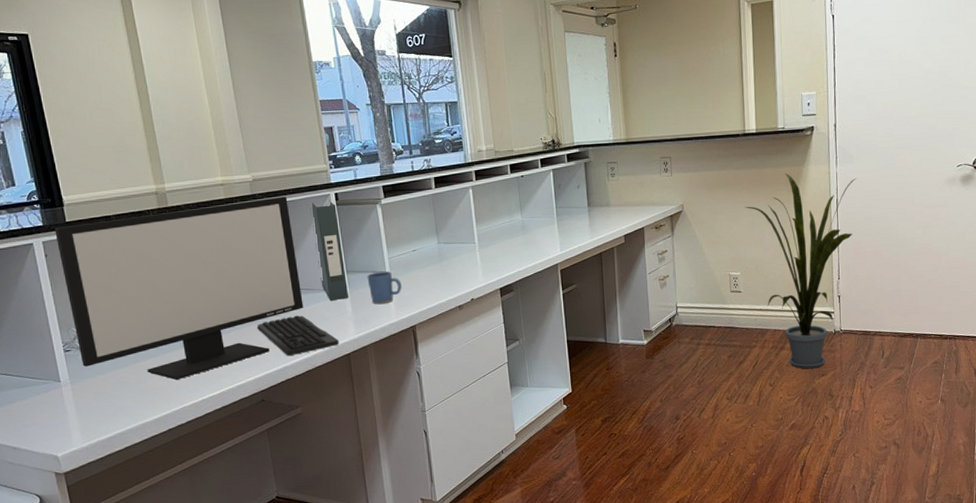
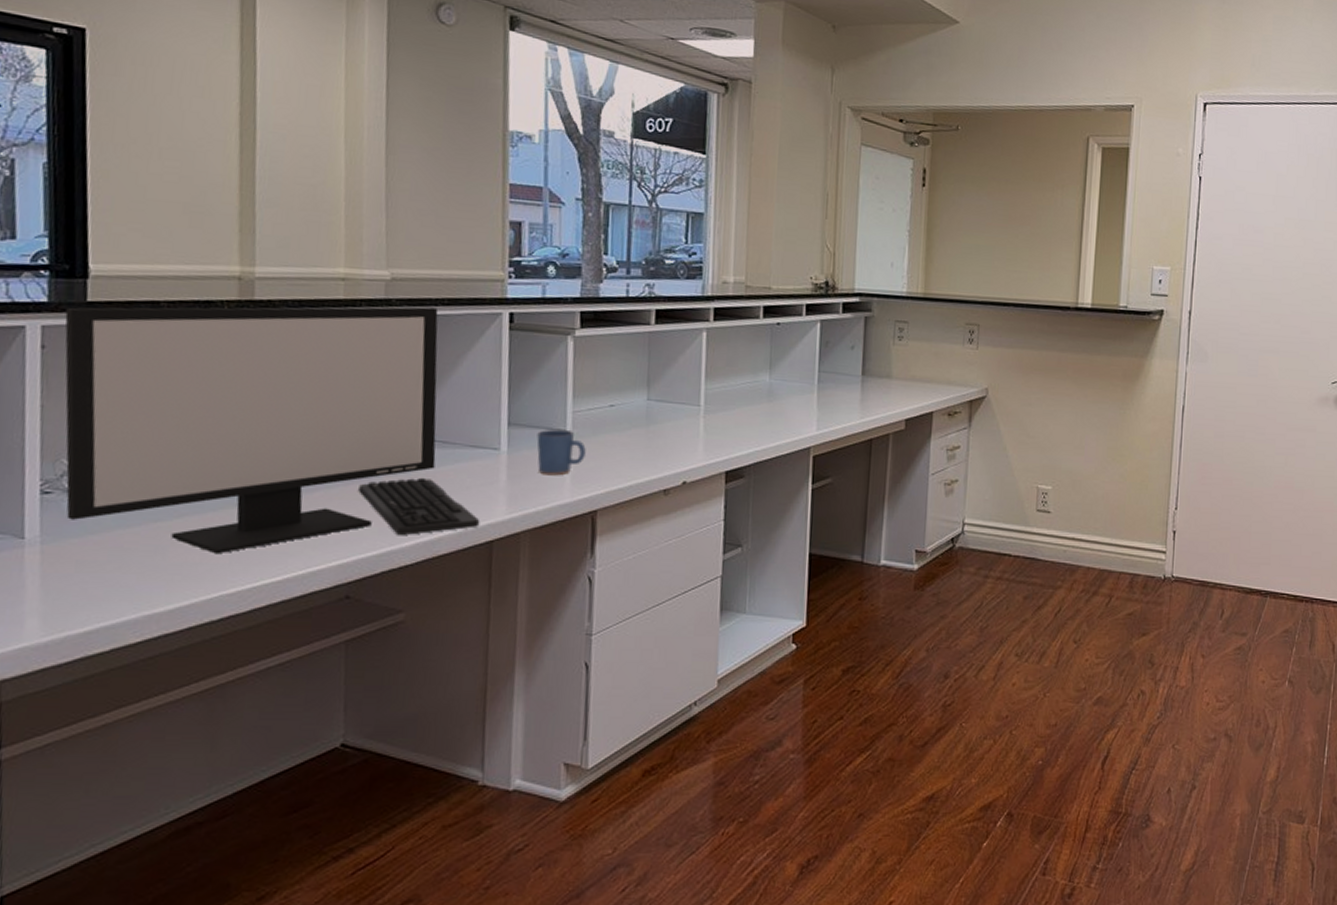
binder: present [310,199,348,301] -> none [467,318,509,463]
house plant: present [744,173,856,369] -> none [1066,364,1210,625]

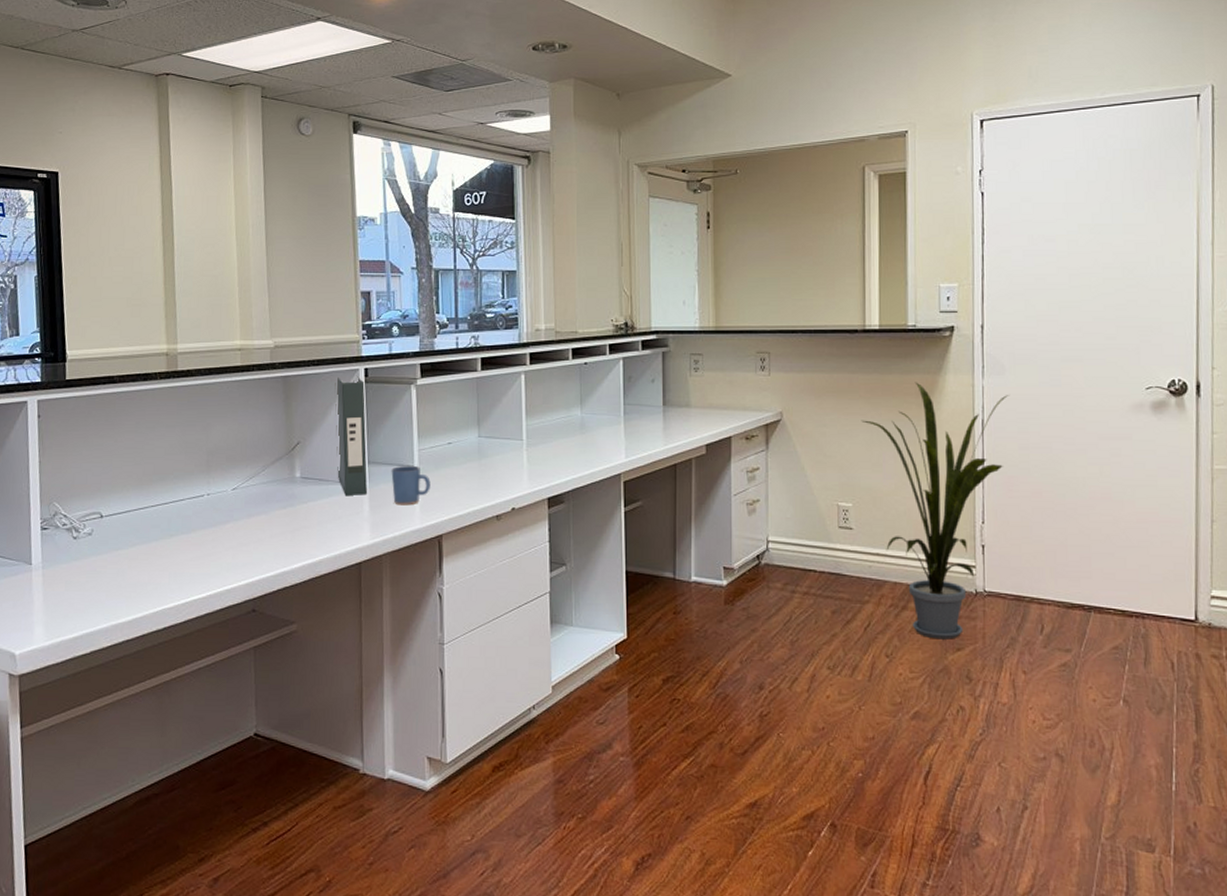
computer monitor: present [65,307,439,555] -> none [52,368,314,576]
computer keyboard: present [358,477,480,535] -> none [258,509,351,558]
binder: none [467,318,509,463] -> present [334,375,367,497]
house plant: none [1066,364,1210,625] -> present [861,382,1009,640]

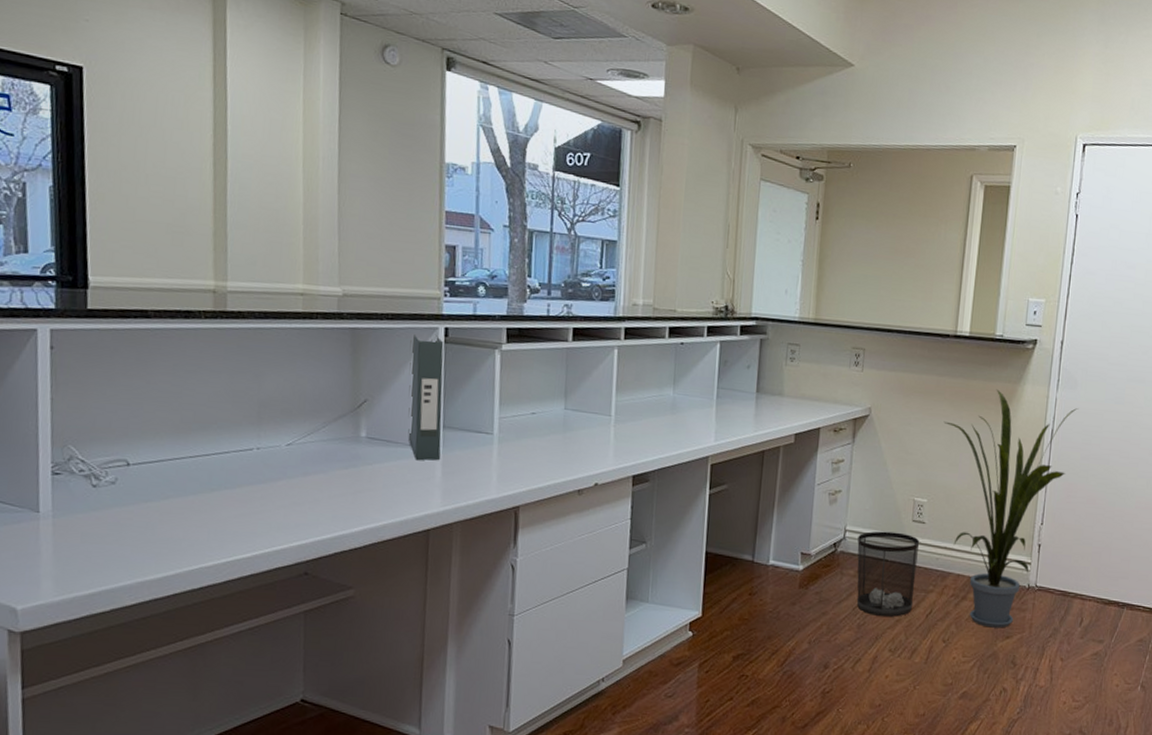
mug: present [391,465,431,506] -> none [467,432,510,474]
waste bin: none [782,540,849,631] -> present [856,531,920,617]

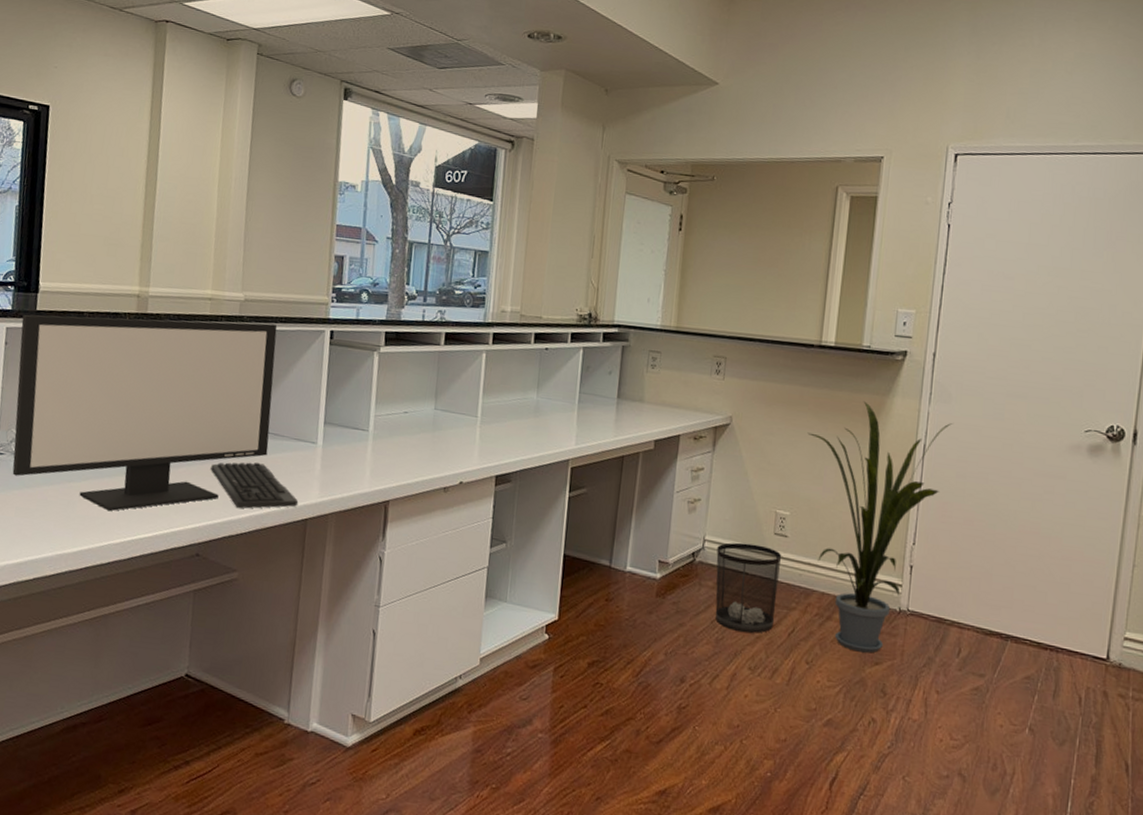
computer monitor: none [69,314,384,532] -> present [12,314,278,512]
computer keyboard: none [315,471,419,522] -> present [211,462,299,509]
binder: present [407,332,444,461] -> none [292,334,329,454]

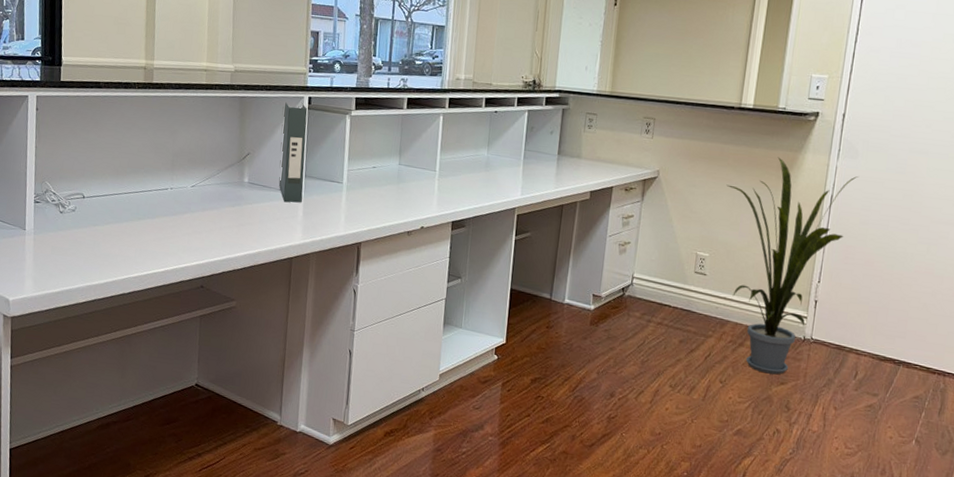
computer monitor: present [12,314,278,512] -> none [47,84,263,250]
computer keyboard: present [211,462,299,509] -> none [211,209,285,249]
binder: none [292,334,329,454] -> present [278,100,308,203]
waste bin: present [715,542,782,633] -> none [641,279,701,357]

